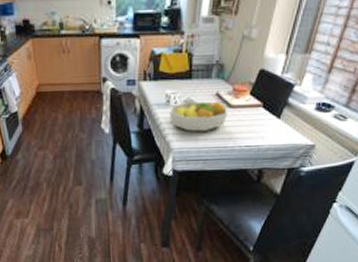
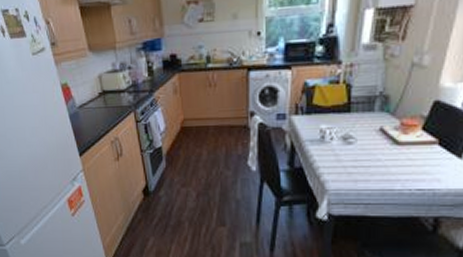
fruit bowl: present [170,101,228,132] -> none [324,137,395,172]

